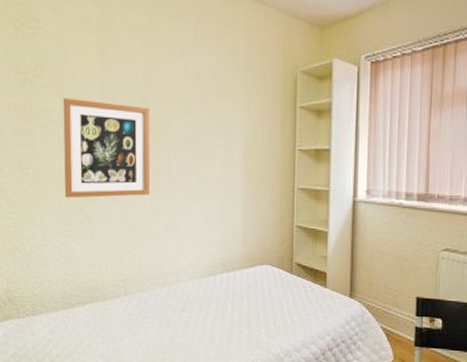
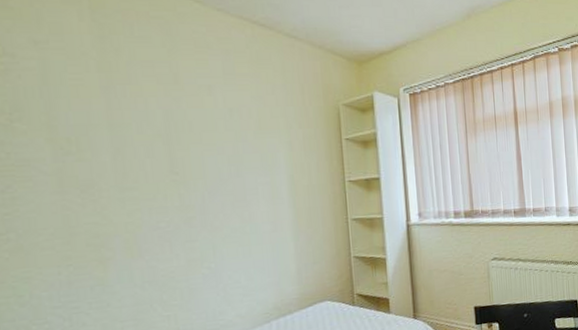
wall art: present [62,98,151,198] -> none [54,143,182,263]

